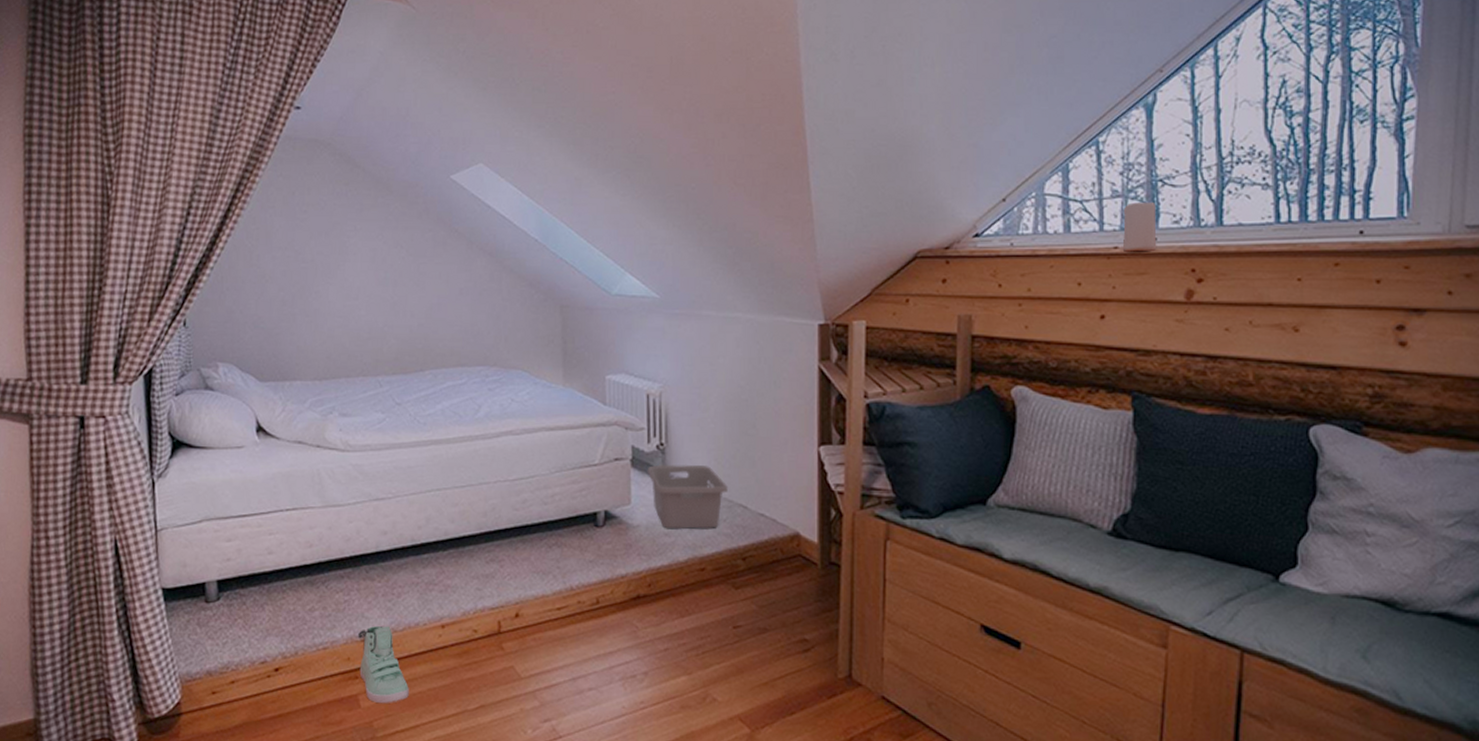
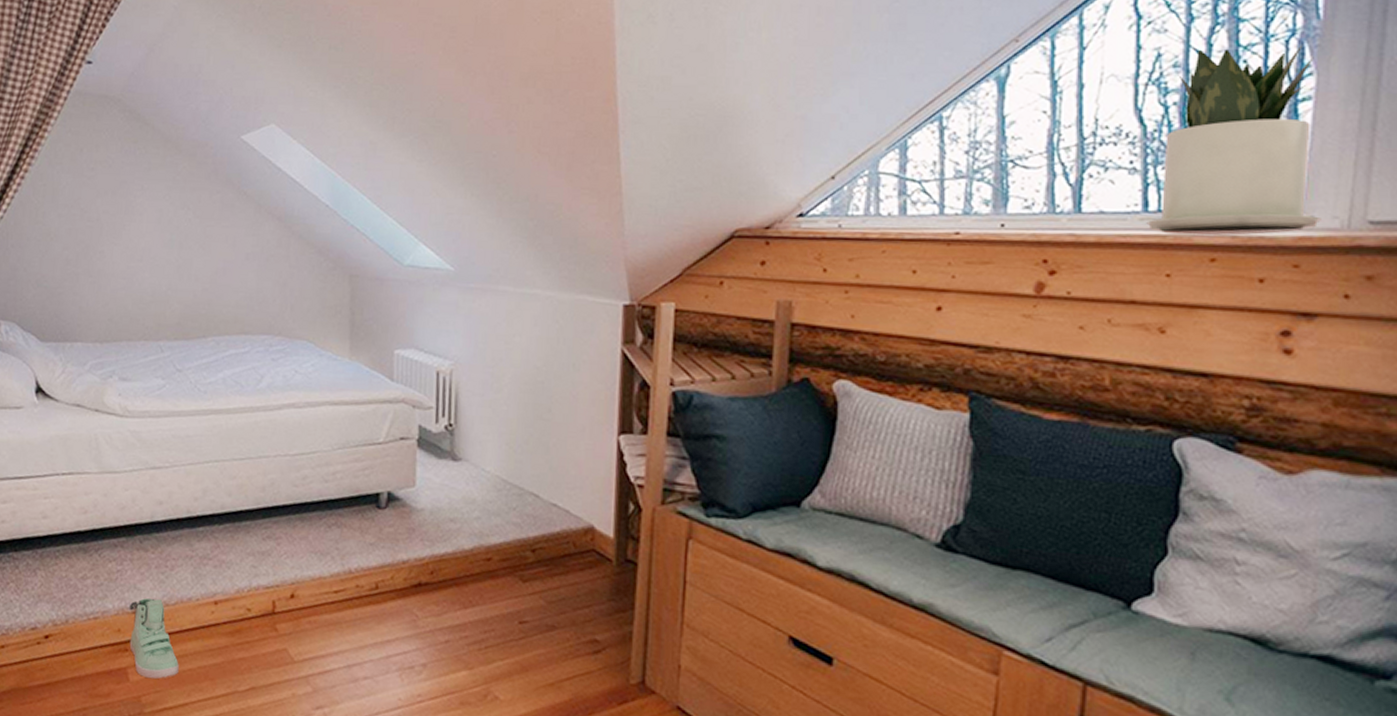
laundry basket: present [647,464,728,529] -> none [433,447,519,517]
candle: present [1122,201,1157,253] -> none [964,184,1005,241]
planter: none [1279,69,1426,243] -> present [1146,43,1321,236]

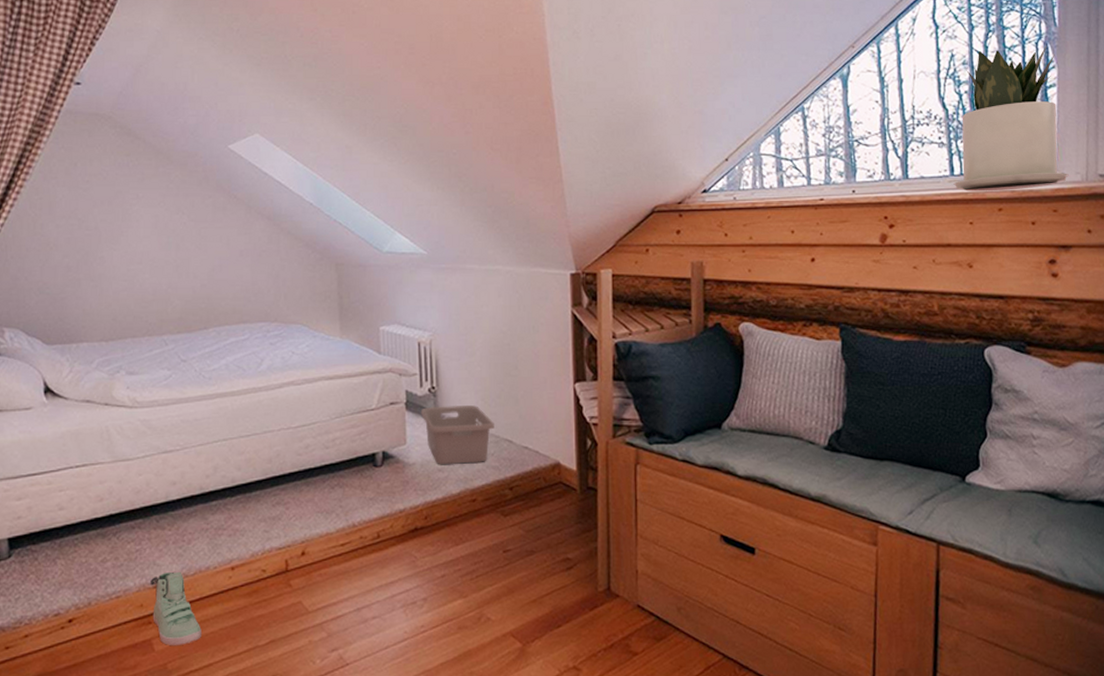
laundry basket: none [433,447,519,517] -> present [420,405,494,464]

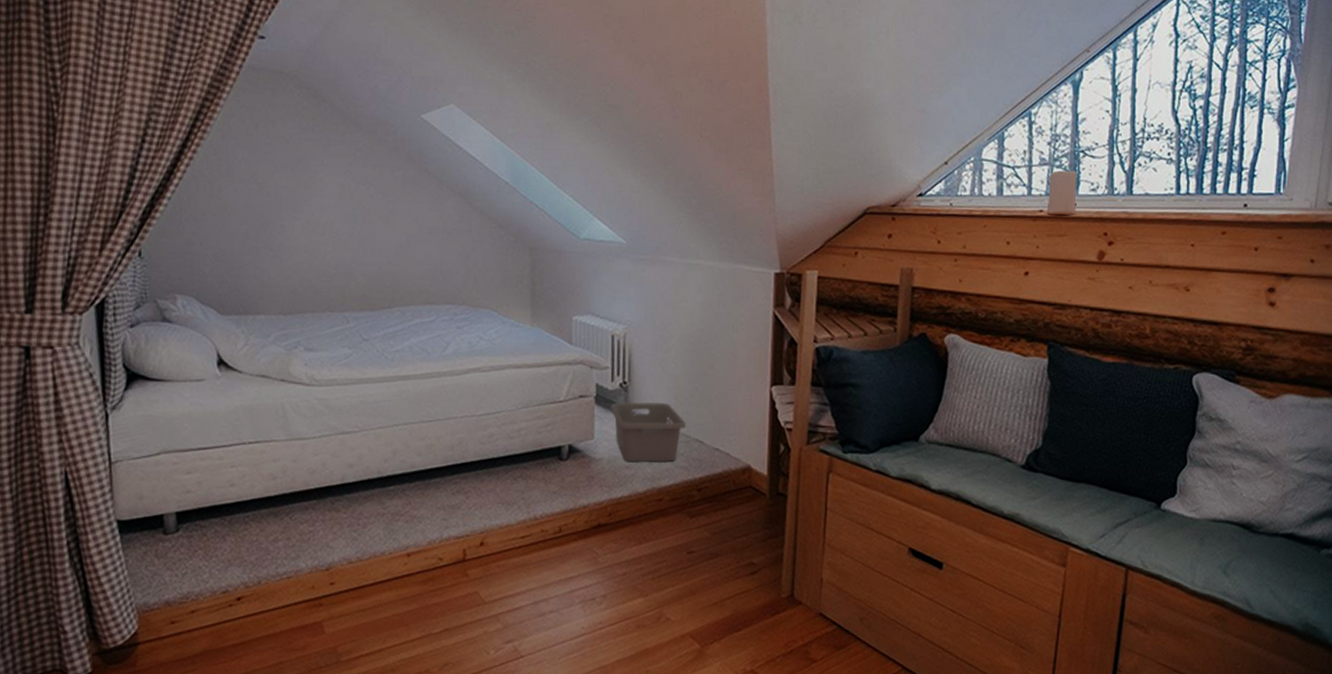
sneaker: present [151,571,202,646] -> none [323,555,374,630]
candle: none [826,159,856,204] -> present [1046,170,1078,217]
planter: present [953,45,1069,192] -> none [1178,62,1298,214]

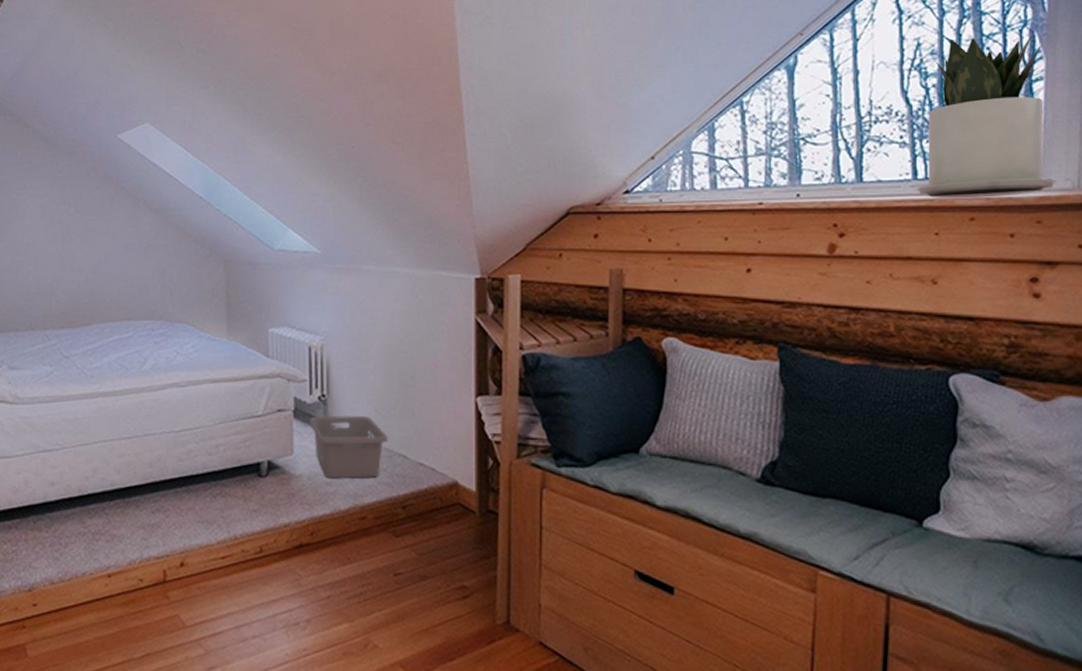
candle: present [1046,170,1078,217] -> none [767,159,800,209]
planter: none [1178,62,1298,214] -> present [916,32,1057,199]

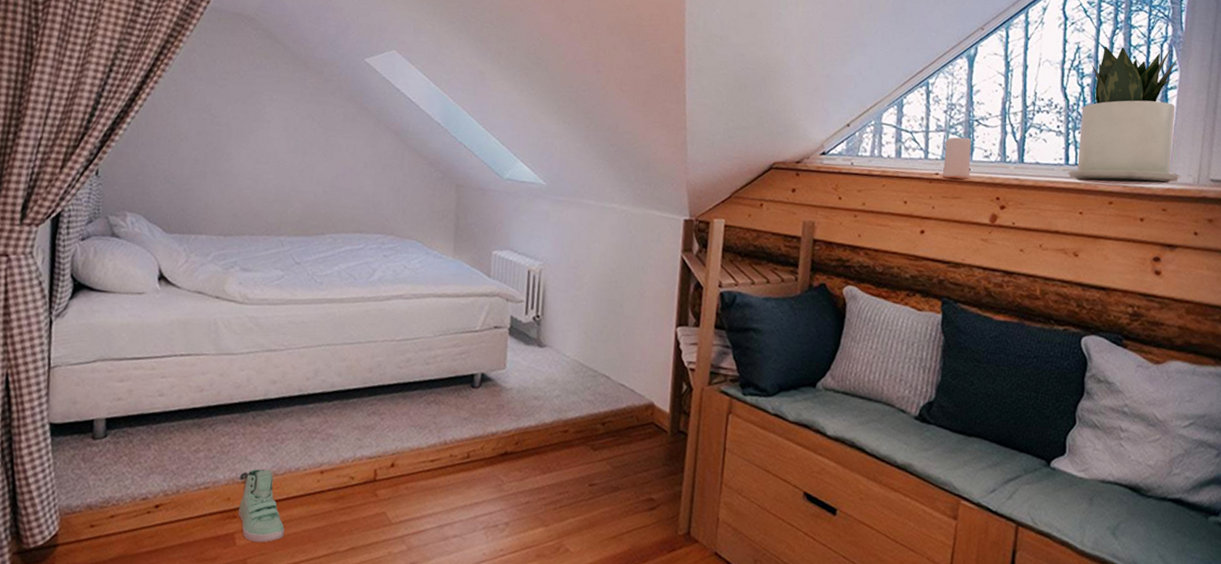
sneaker: none [26,575,76,653] -> present [238,469,285,543]
laundry basket: present [309,415,388,478] -> none [522,335,594,395]
candle: none [767,159,800,209] -> present [942,137,972,181]

